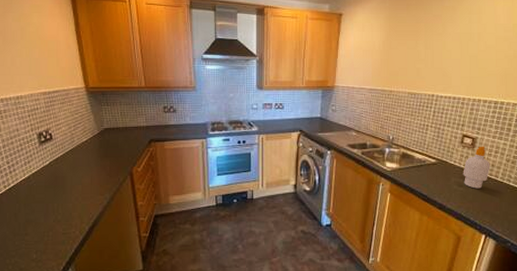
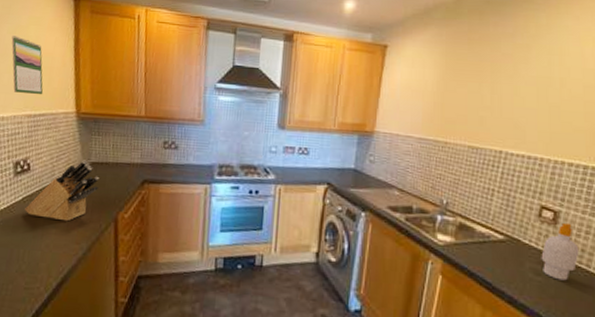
calendar: none [17,23,54,75] -> present [11,36,44,95]
knife block: none [53,127,113,178] -> present [25,160,100,222]

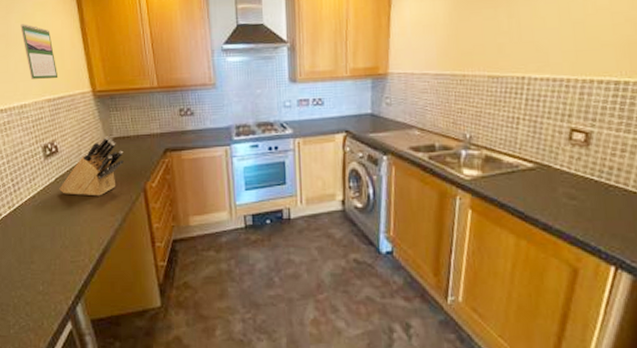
soap bottle: present [541,222,579,281] -> none [574,142,616,202]

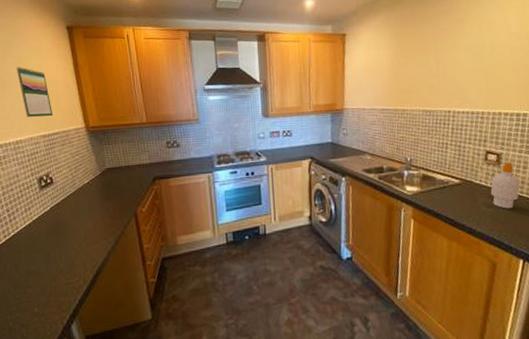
knife block: present [59,136,124,196] -> none [54,167,116,222]
soap bottle: none [574,142,616,202] -> present [490,162,520,209]

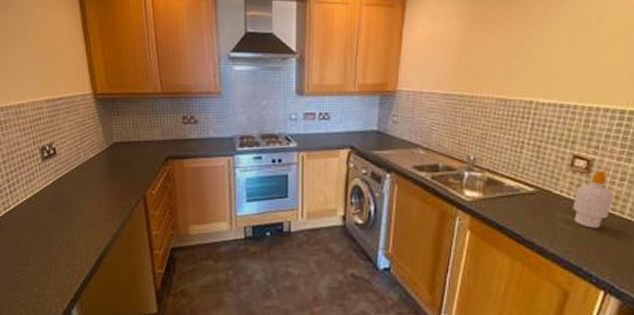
calendar: present [16,67,53,117] -> none [19,19,58,79]

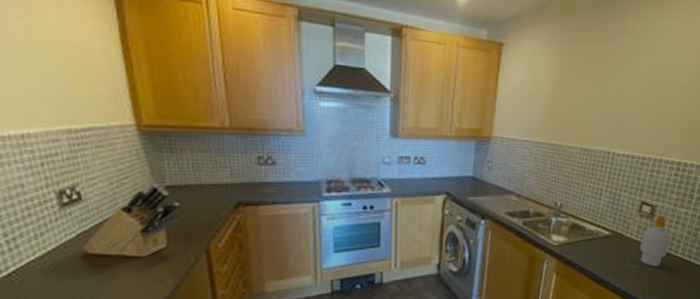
knife block: none [57,140,124,201] -> present [83,183,180,258]

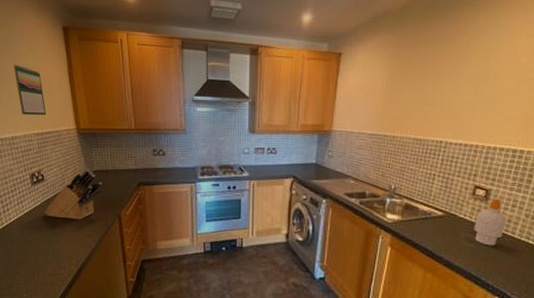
calendar: none [22,22,84,104] -> present [13,65,47,116]

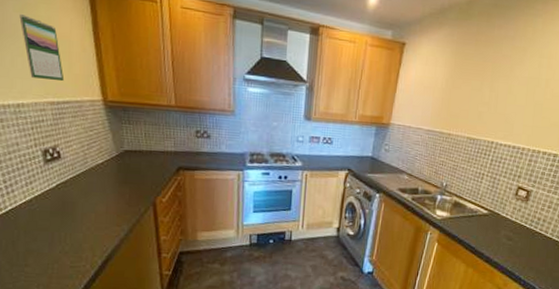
knife block: present [44,169,102,220] -> none [60,148,134,206]
soap bottle: present [474,198,506,246] -> none [513,199,542,244]

